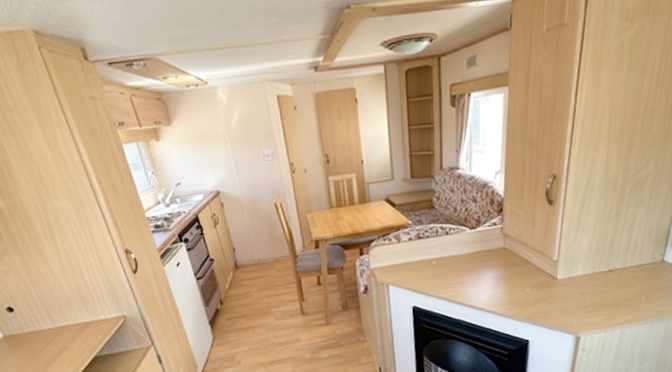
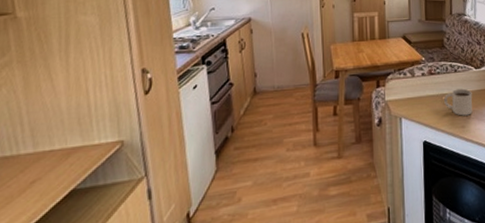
mug: none [434,251,467,280] -> present [444,88,473,116]

